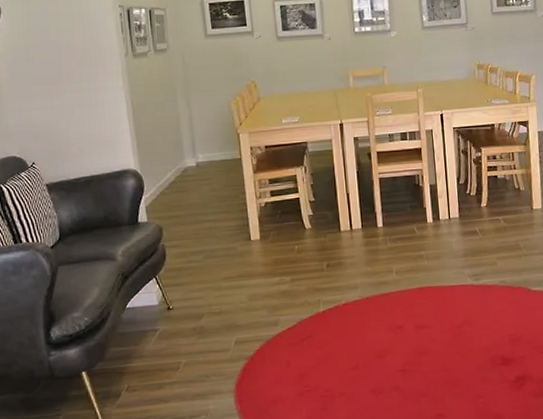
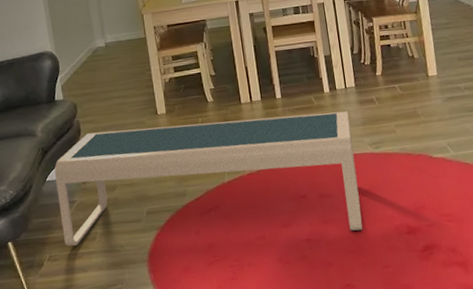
coffee table: none [135,242,458,376] -> present [54,111,363,247]

